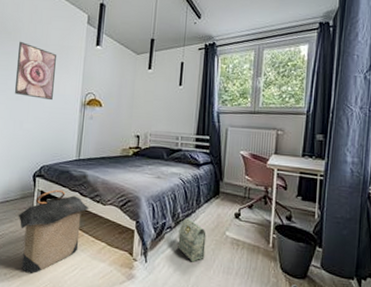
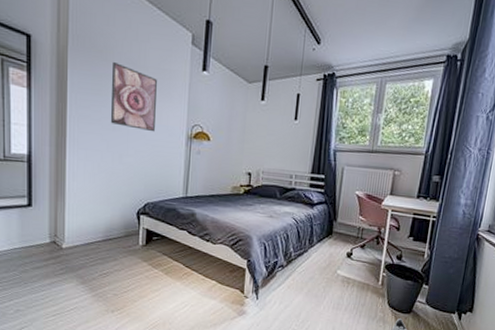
laundry hamper: present [18,189,89,274] -> none [122,227,199,311]
bag: present [178,217,206,262] -> none [289,256,318,299]

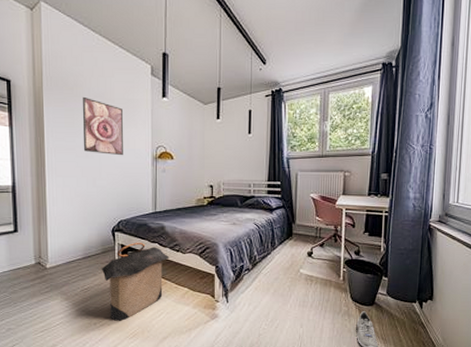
laundry hamper: none [122,227,199,311] -> present [101,242,170,322]

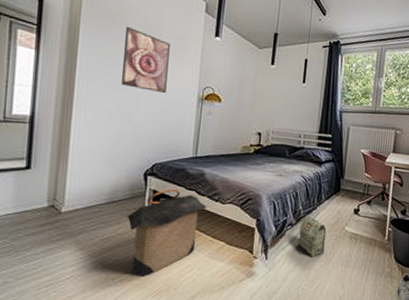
bag: none [256,259,282,299] -> present [298,214,327,257]

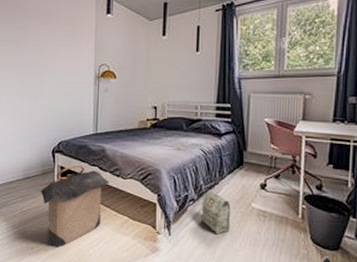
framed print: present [121,26,170,94] -> none [27,14,67,75]

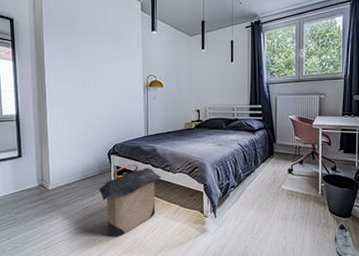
bag: present [201,189,231,235] -> none [241,176,265,213]

